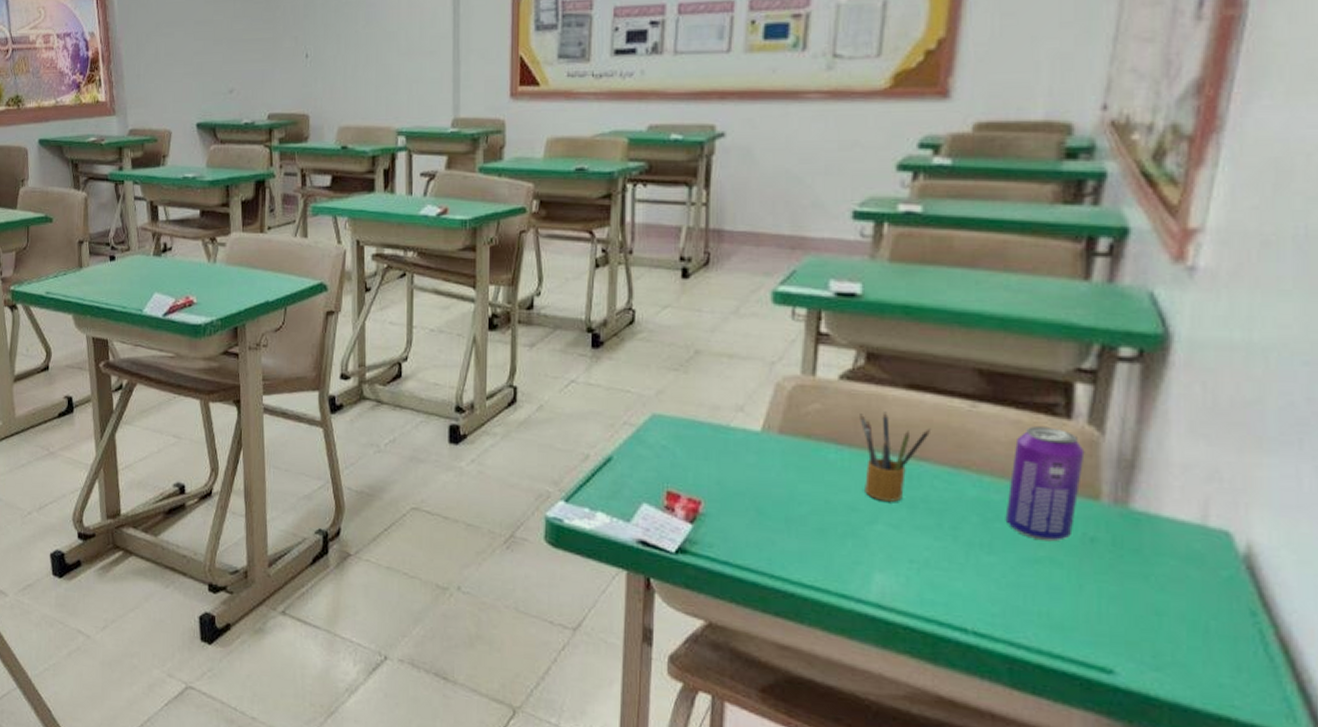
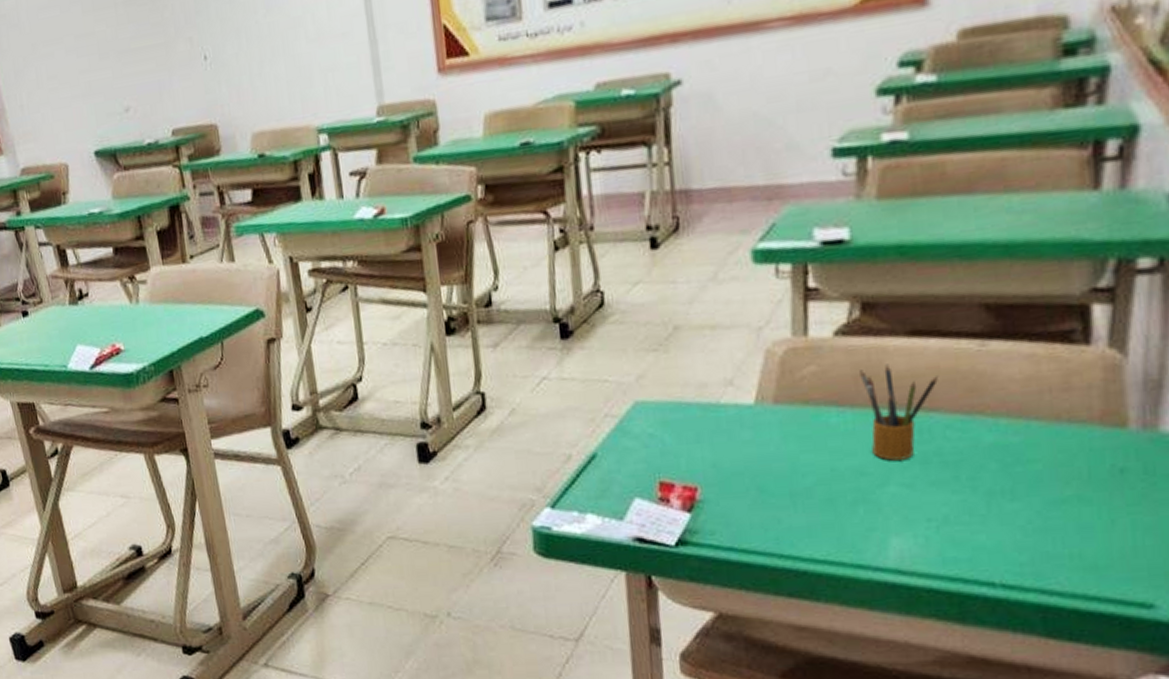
beverage can: present [1005,426,1085,542] -> none [1026,356,1108,479]

